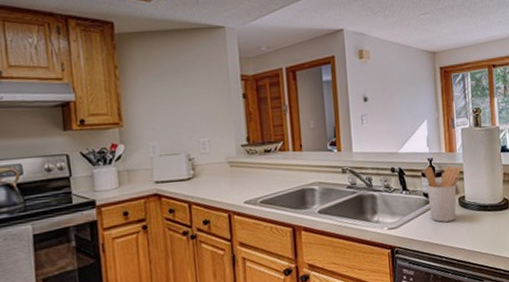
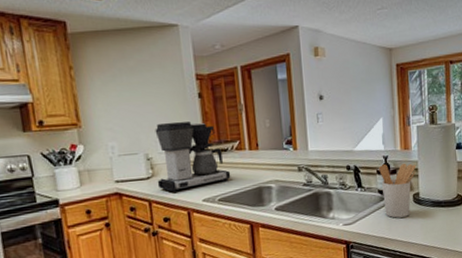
coffee maker: none [198,122,274,195] -> present [155,122,231,193]

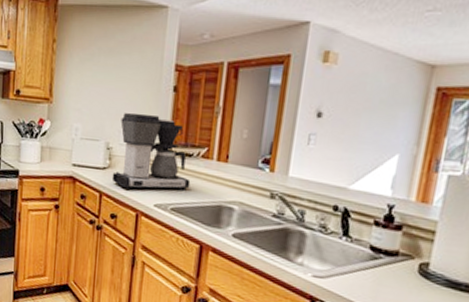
utensil holder: present [379,163,416,218] -> none [373,213,435,290]

